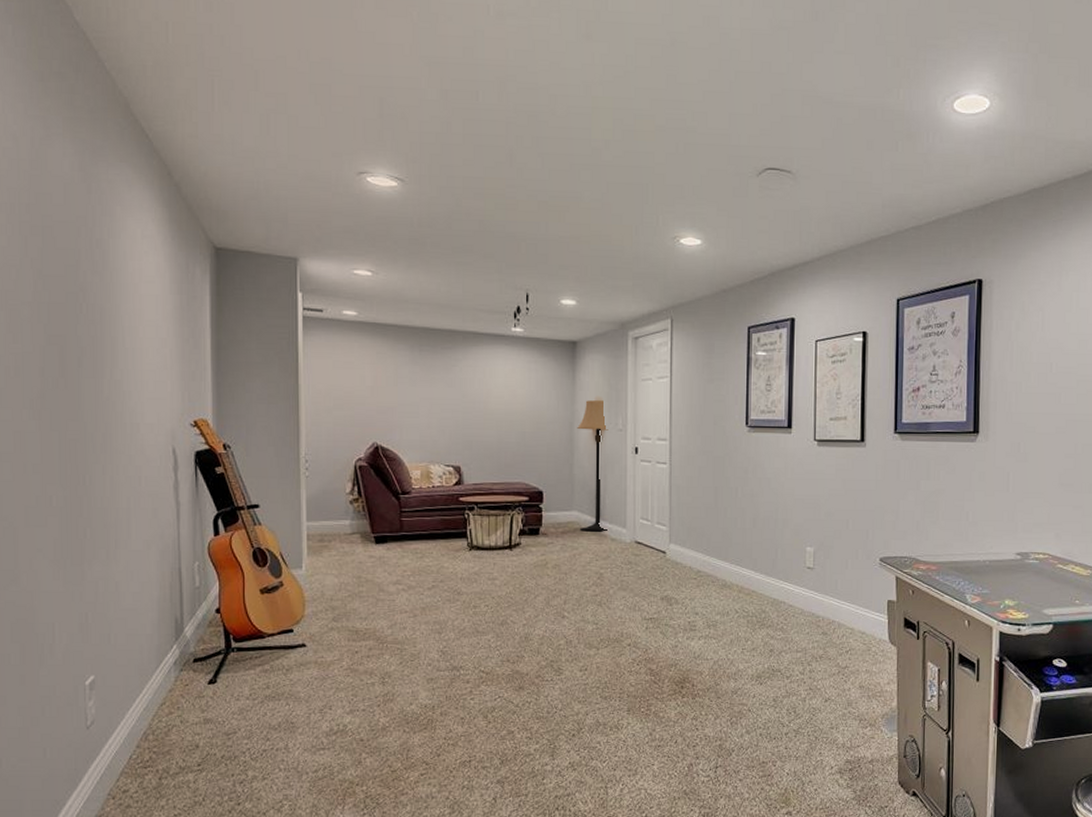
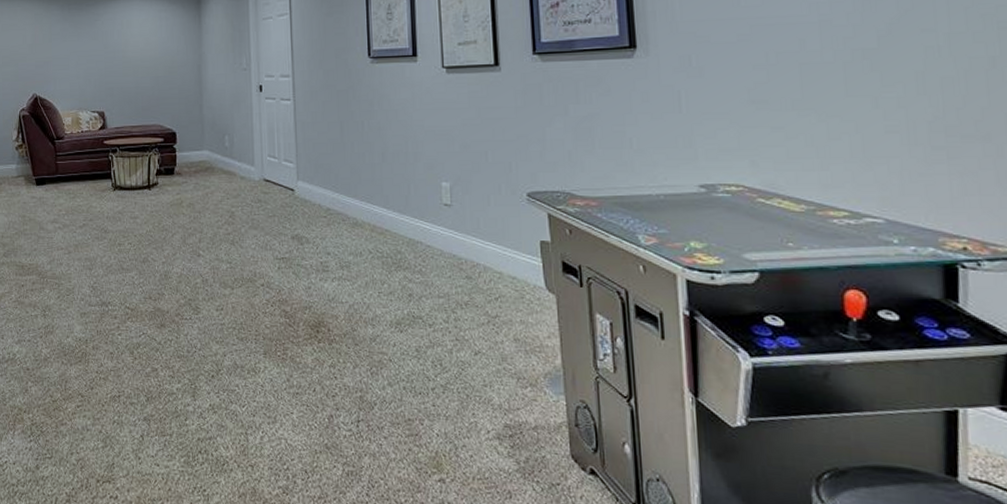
lamp: present [577,400,608,532] -> none [205,42,237,170]

